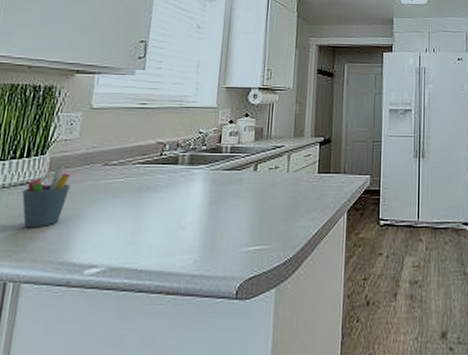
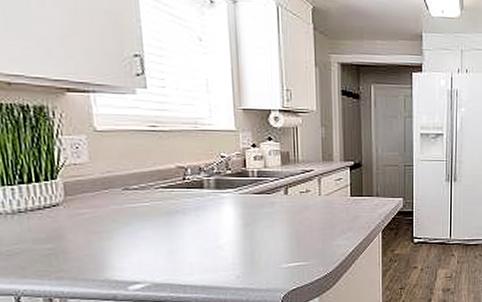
pen holder: present [22,166,71,228] -> none [43,190,94,250]

